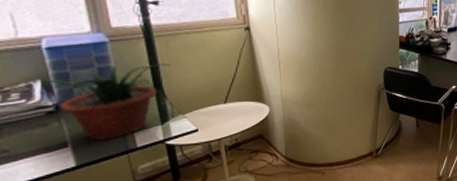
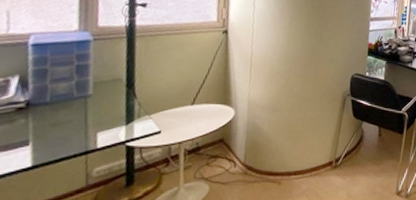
potted plant: present [41,64,171,140] -> none [19,63,147,139]

